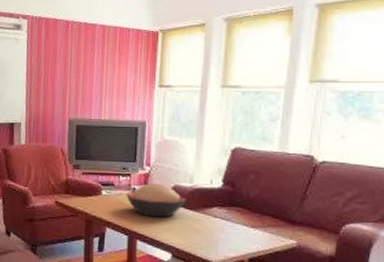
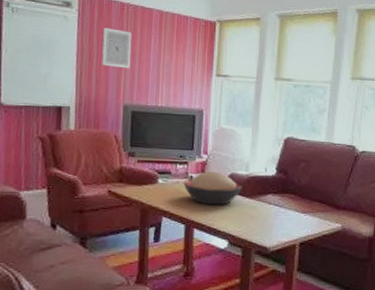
wall art: none [49,46,76,85] -> present [102,28,131,69]

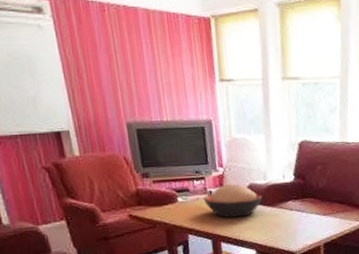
wall art: present [102,28,131,69] -> none [85,35,126,82]

